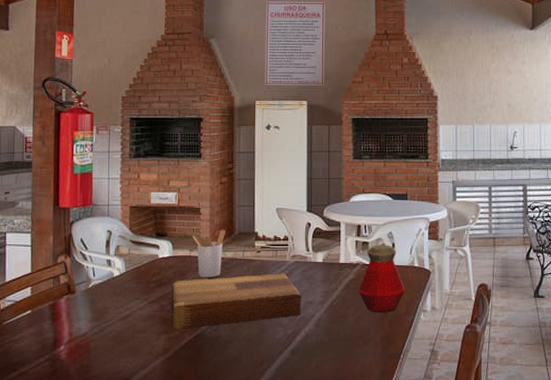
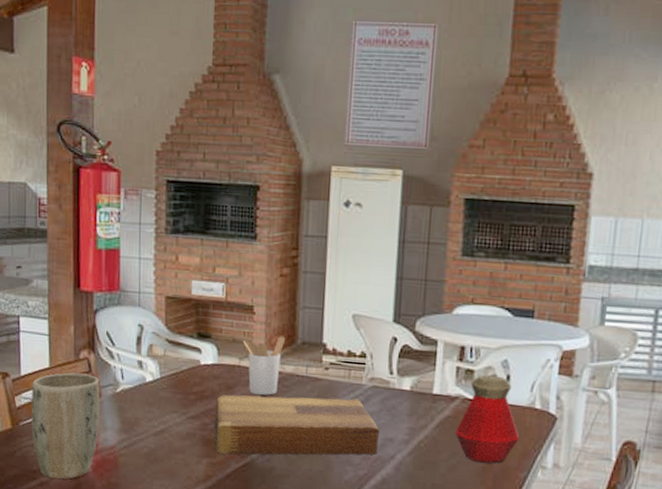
plant pot: none [14,275,75,368] -> present [31,372,101,480]

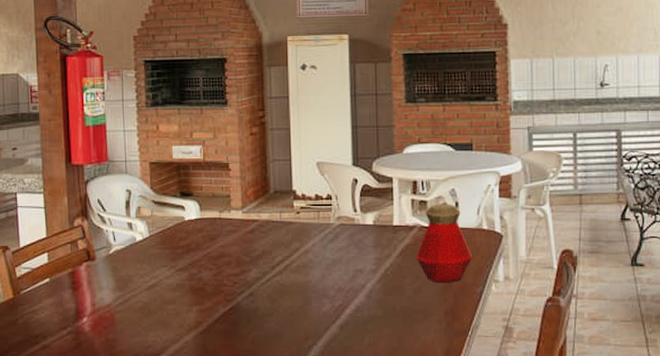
plant pot: present [31,372,101,480] -> none [31,240,96,341]
cutting board: present [213,394,380,455] -> none [201,237,350,301]
utensil holder: present [242,336,286,396] -> none [221,187,260,242]

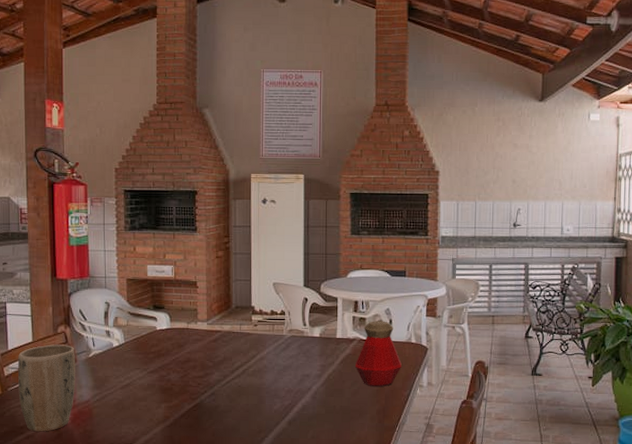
plant pot: none [31,240,96,341] -> present [18,344,76,432]

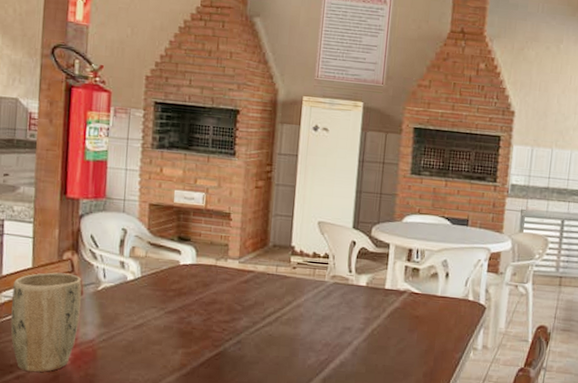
bottle: present [354,321,402,387] -> none [403,272,455,347]

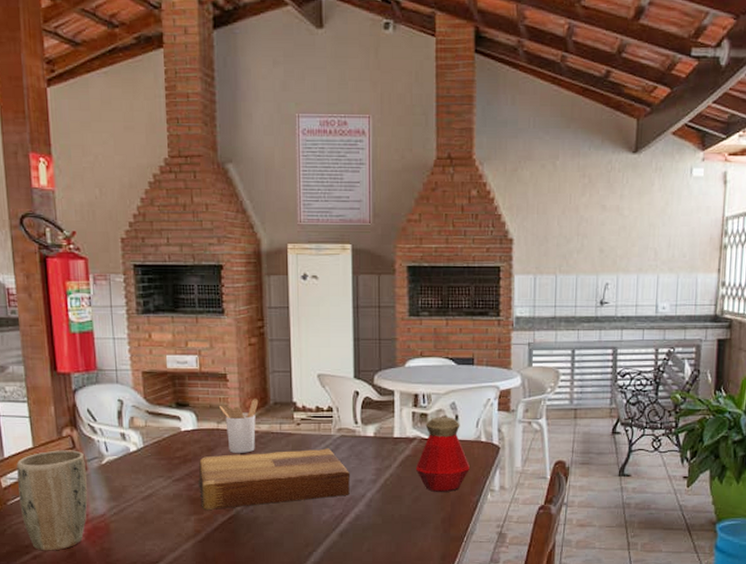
cutting board: none [190,291,340,345] -> present [198,448,351,511]
utensil holder: none [219,239,259,292] -> present [218,399,259,453]
bottle: none [403,272,455,347] -> present [415,417,470,492]

